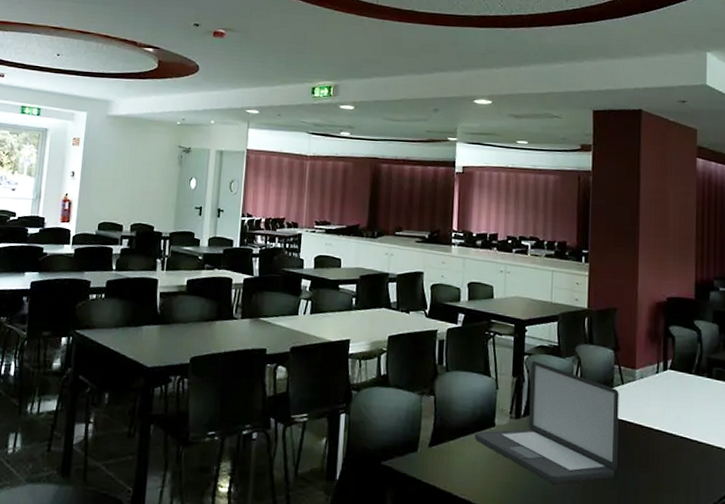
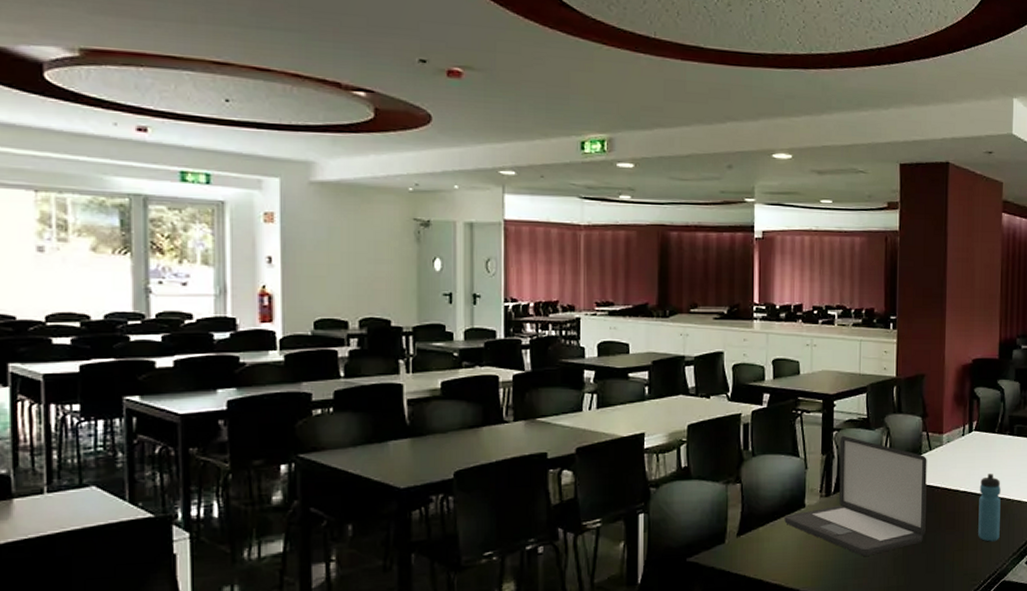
water bottle: none [674,415,699,488] -> present [978,474,1001,542]

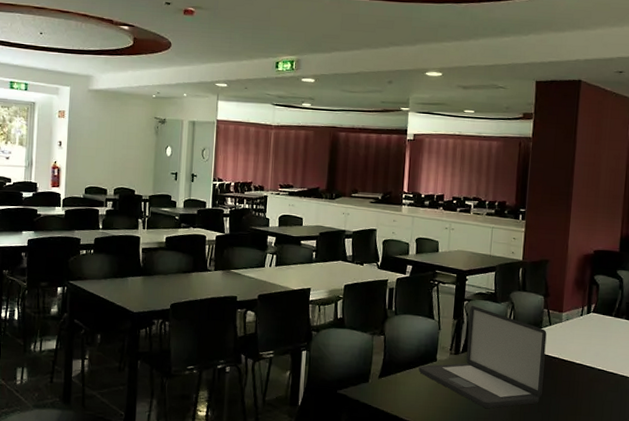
water bottle: present [978,474,1001,542] -> none [591,351,615,411]

